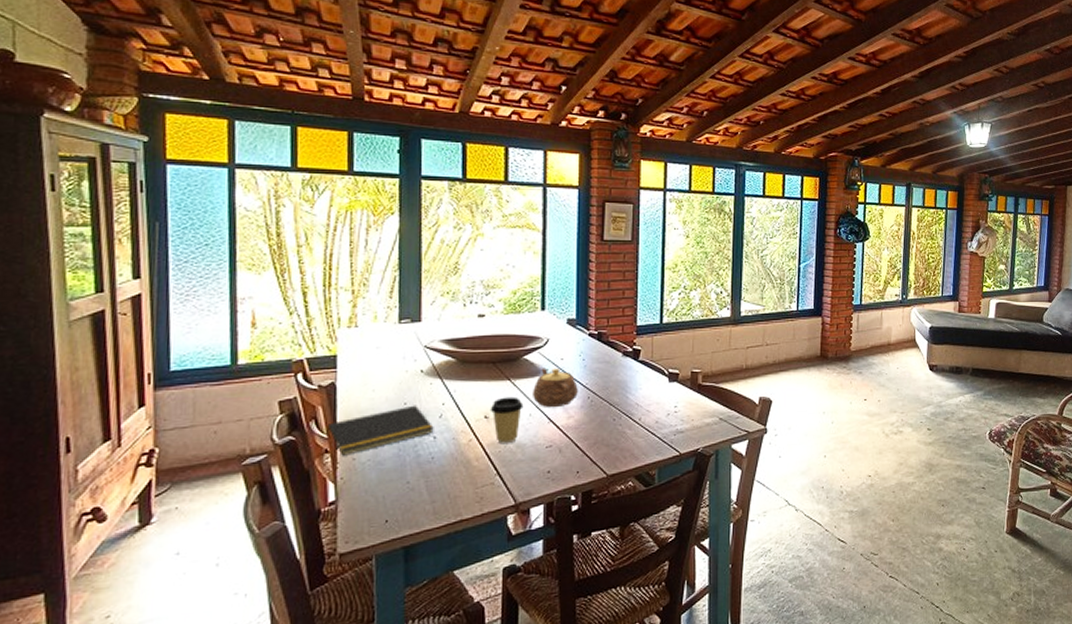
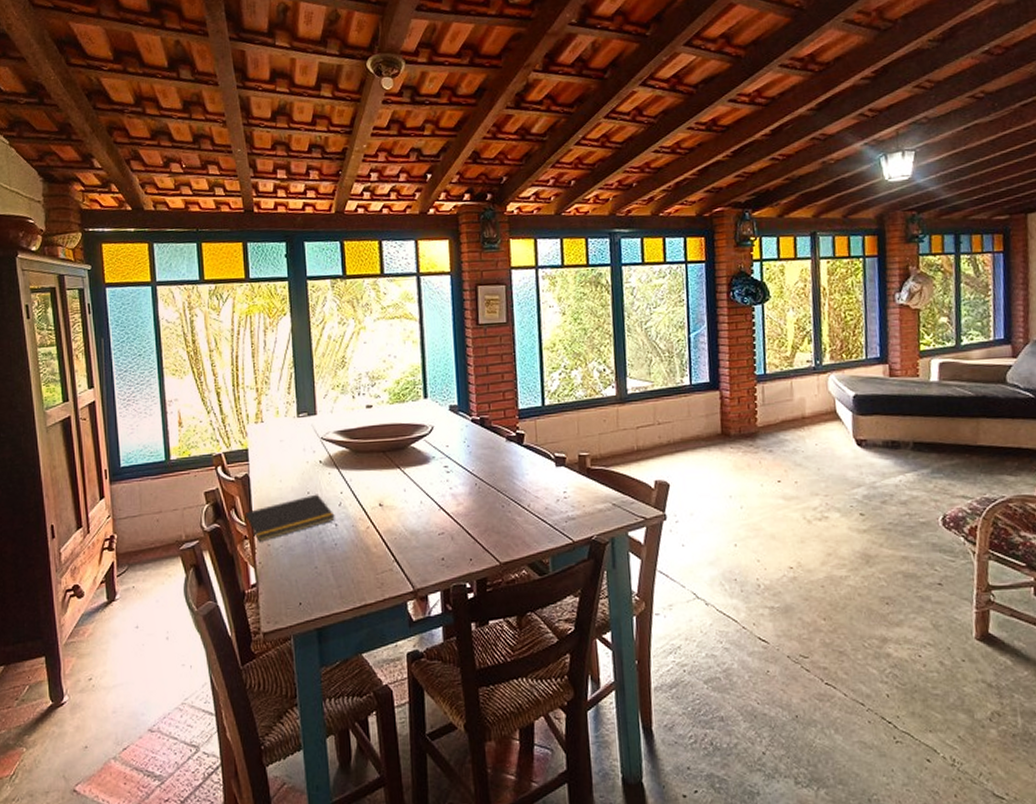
coffee cup: present [490,396,524,445] -> none [383,484,414,532]
teapot: present [531,368,578,408] -> none [421,455,465,495]

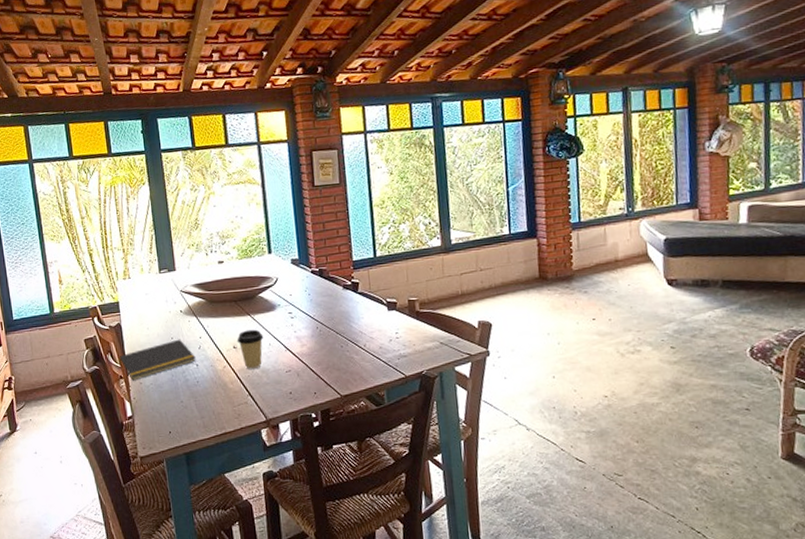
coffee cup: none [383,484,414,532] -> present [237,329,264,370]

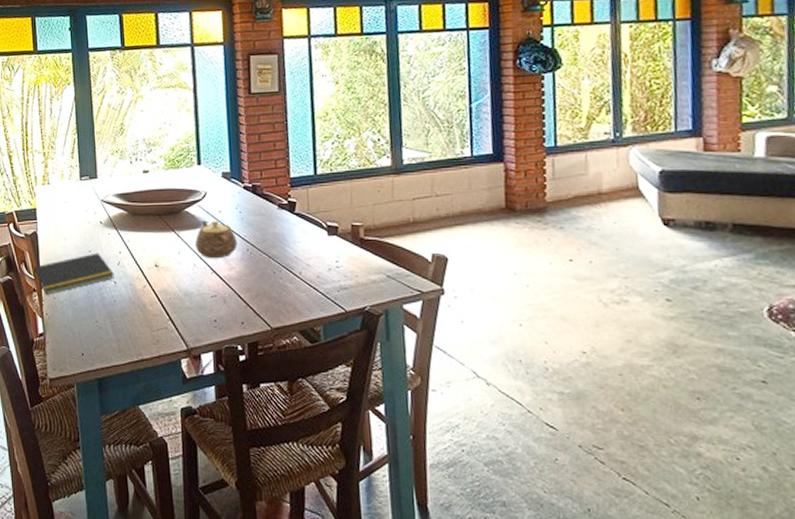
coffee cup: present [237,329,264,370] -> none [159,247,188,292]
teapot: none [269,303,308,338] -> present [194,220,237,259]

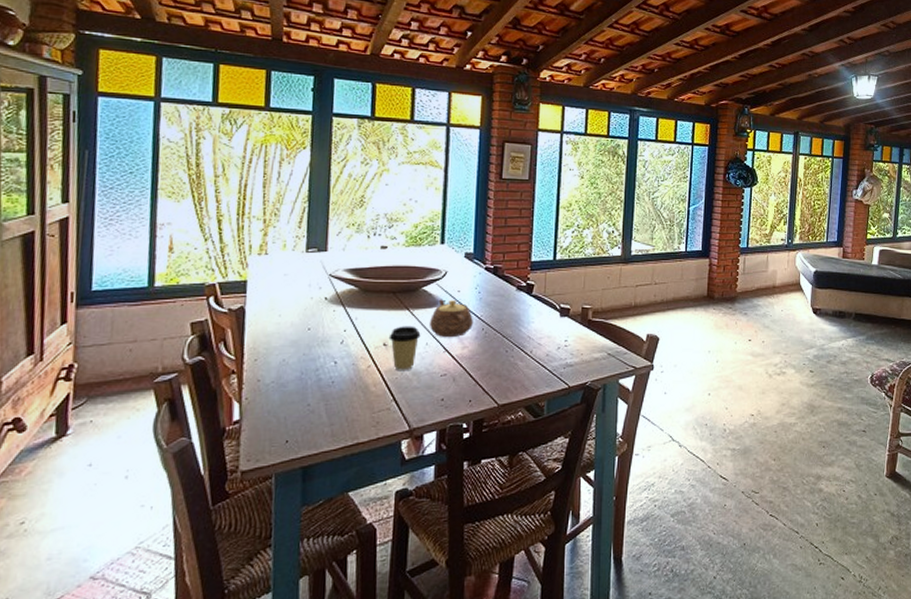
notepad: present [33,253,114,295] -> none [233,330,335,377]
coffee cup: none [159,247,188,292] -> present [388,326,421,372]

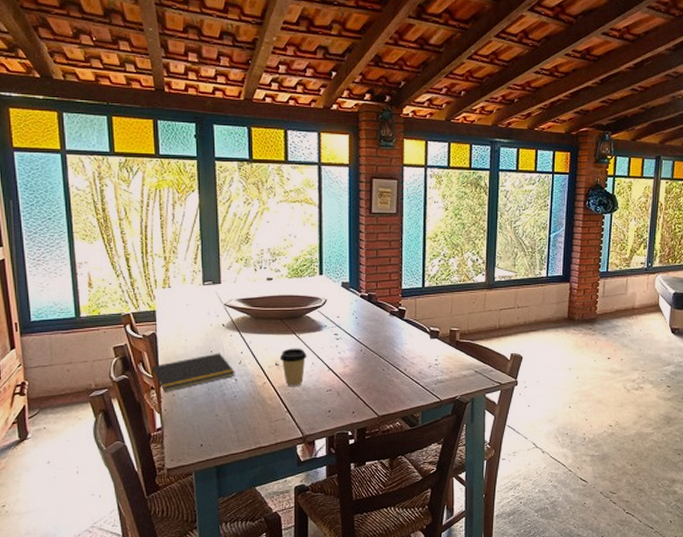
notepad: none [233,330,335,377] -> present [151,353,235,392]
teapot: present [429,299,473,338] -> none [313,324,352,358]

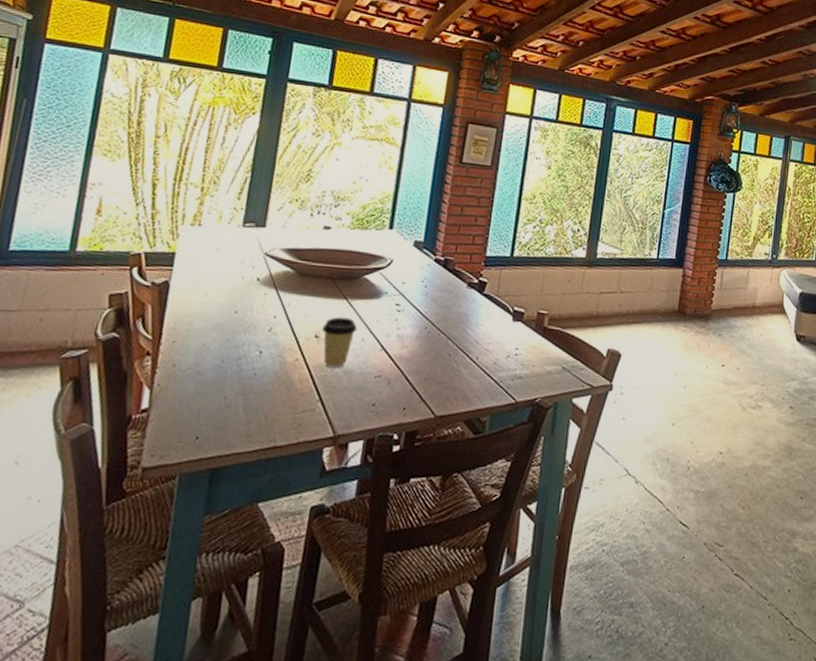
notepad: present [151,353,235,392] -> none [150,314,262,361]

